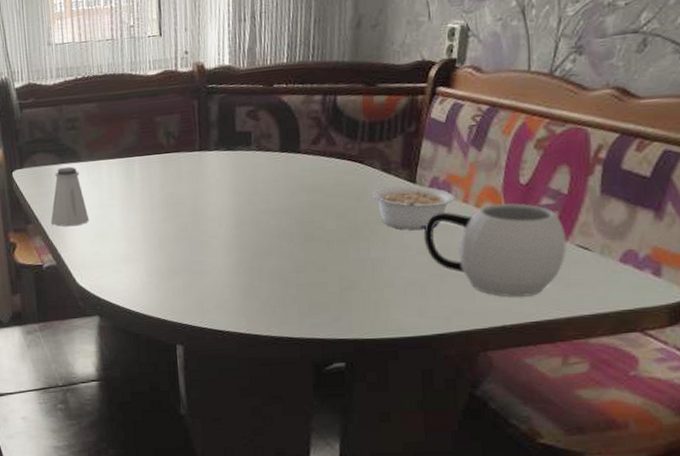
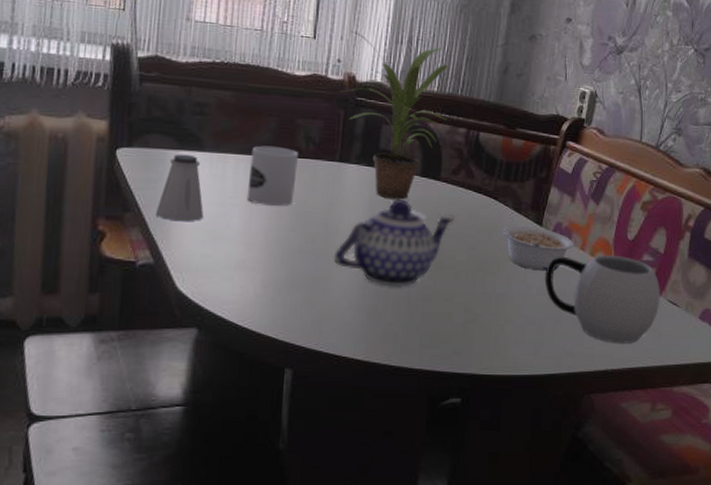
mug: none [120,146,163,202] -> present [246,145,298,206]
potted plant: none [191,15,301,179] -> present [340,30,449,200]
teapot: none [206,178,319,263] -> present [333,200,454,287]

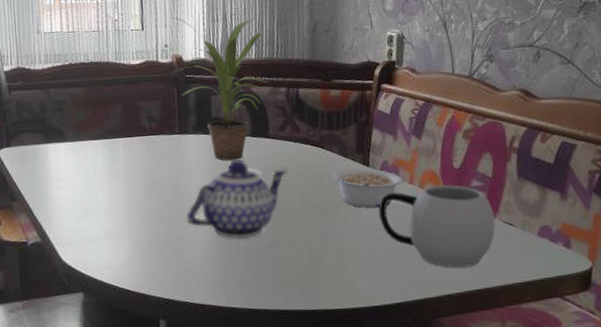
saltshaker: present [155,154,204,222] -> none [36,146,75,204]
mug: present [246,145,298,206] -> none [105,128,146,181]

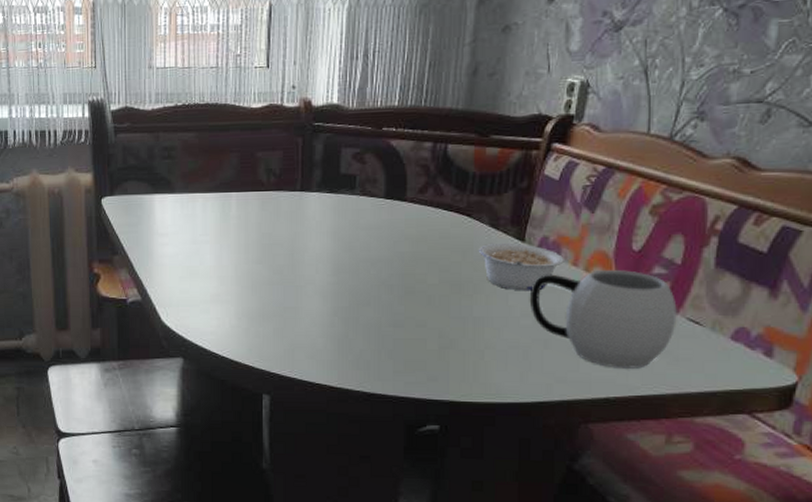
potted plant: present [170,17,268,161] -> none [296,53,411,225]
teapot: present [186,160,287,239] -> none [301,225,423,314]

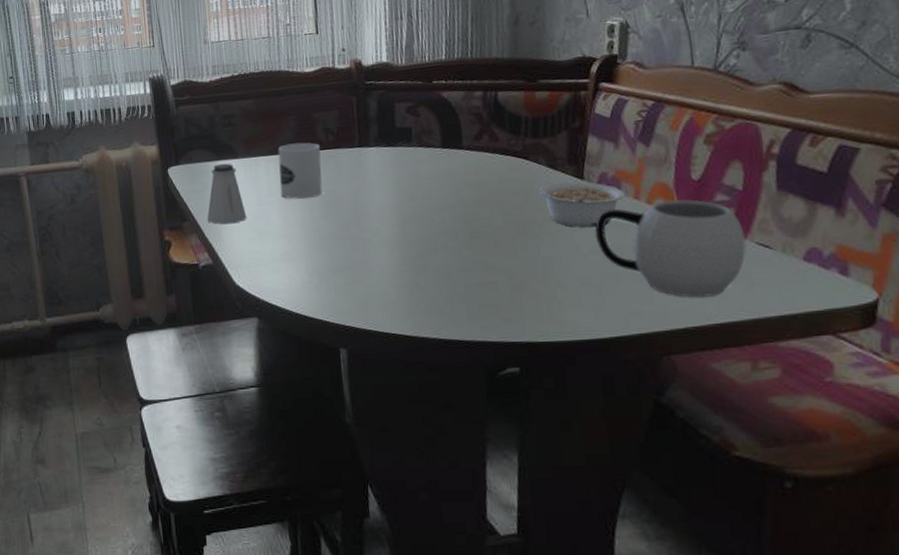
saltshaker: none [138,197,180,261] -> present [207,163,247,225]
mug: none [216,181,260,240] -> present [278,142,323,199]

